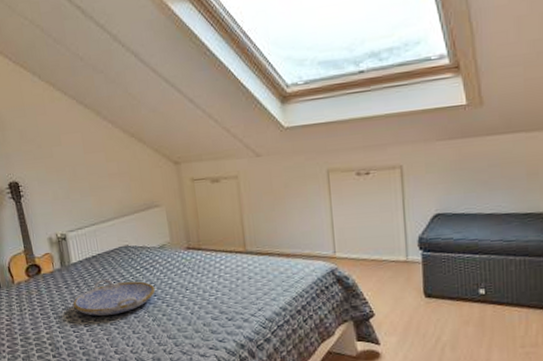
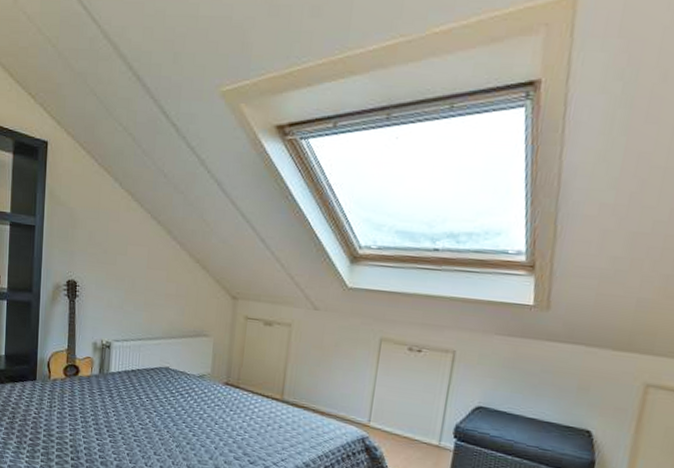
serving tray: present [73,279,156,316] -> none [103,394,186,433]

